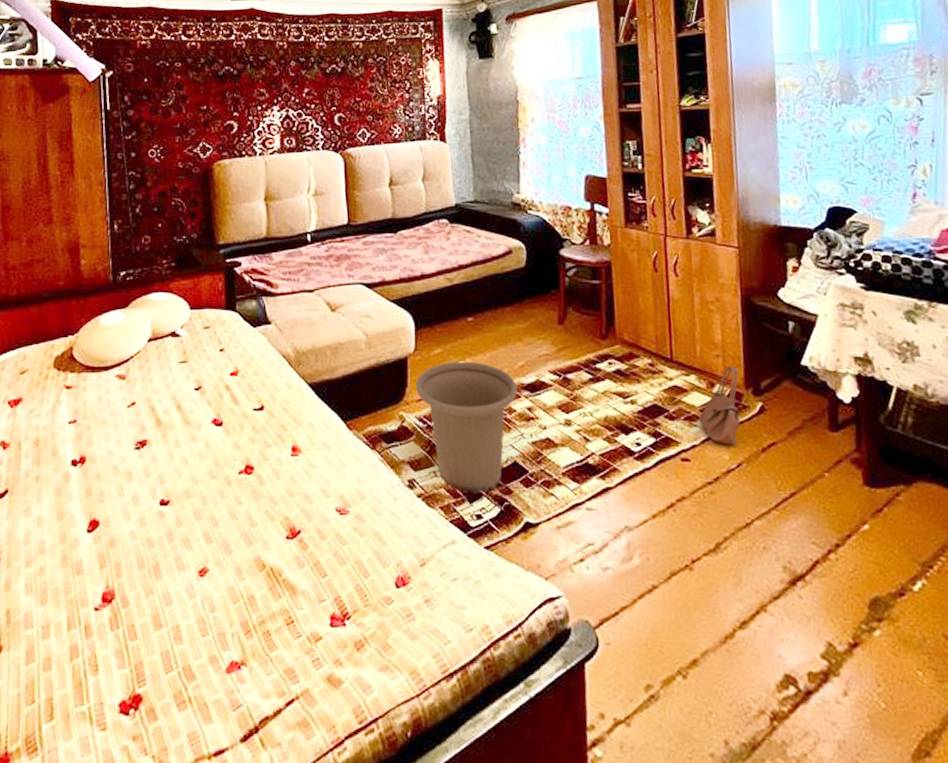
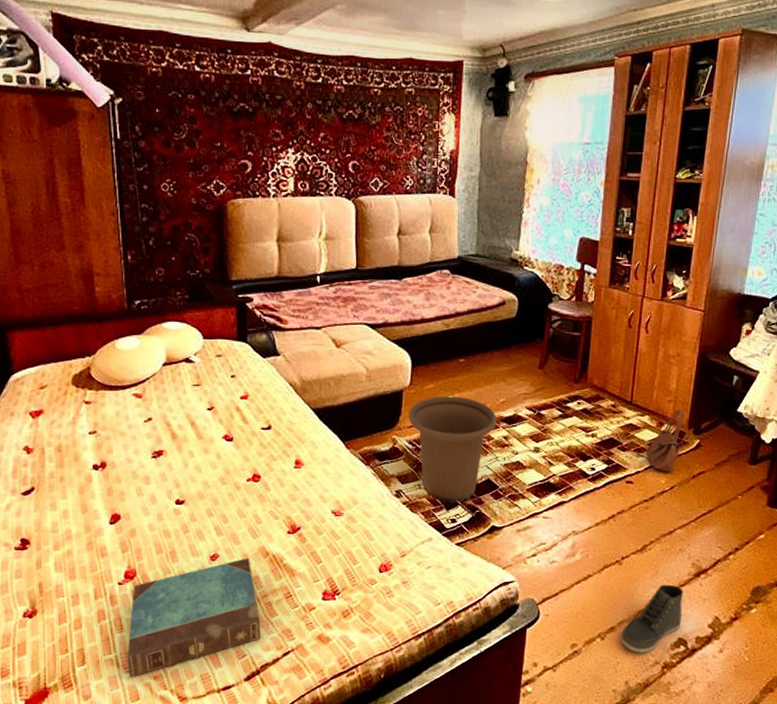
book: none [102,571,258,739] -> present [127,557,261,678]
sneaker: none [707,597,785,697] -> present [620,584,684,653]

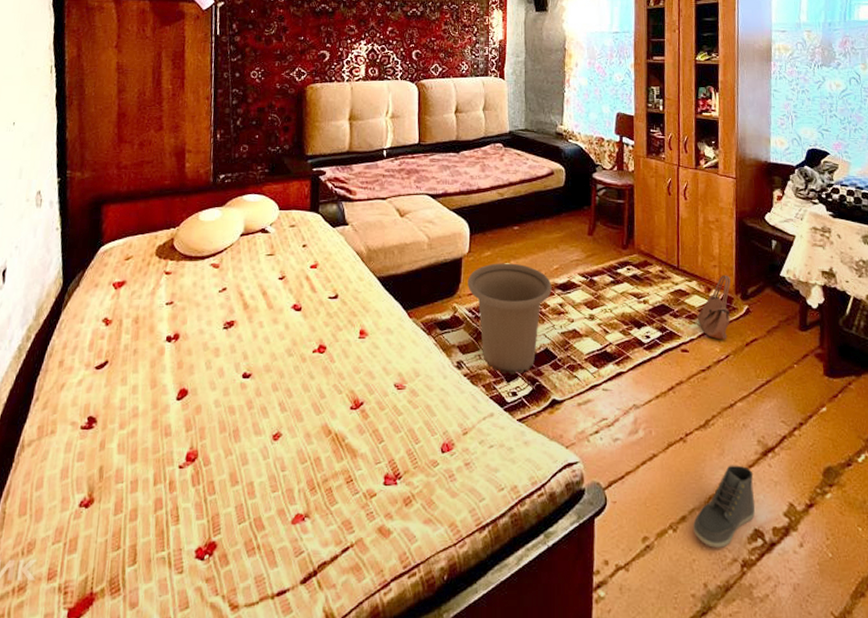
book: present [127,557,261,678] -> none [180,436,320,581]

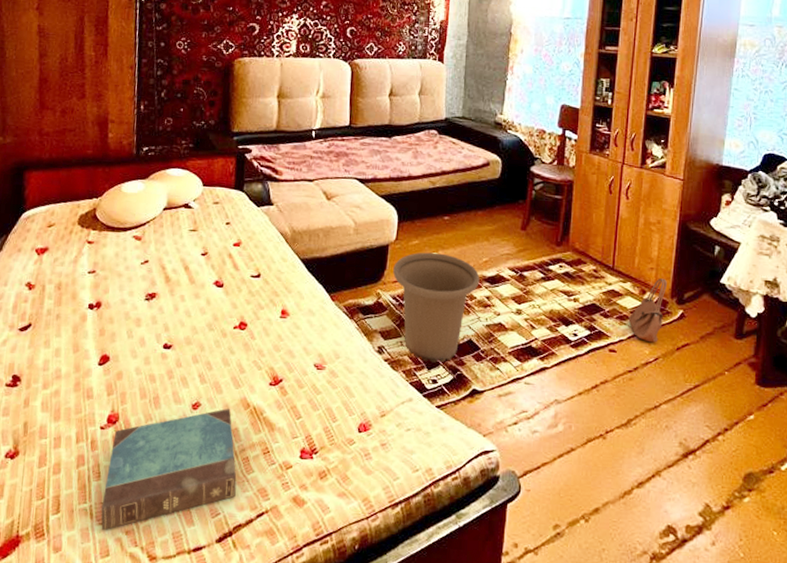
book: none [180,436,320,581] -> present [101,408,237,531]
sneaker: present [693,465,755,548] -> none [606,464,672,540]

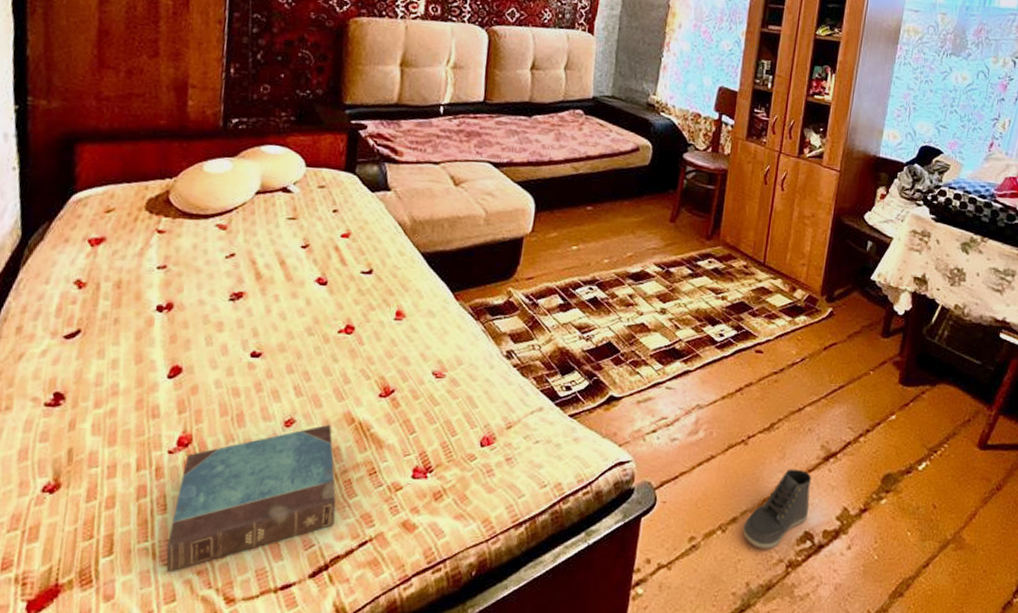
basket: present [393,252,480,363] -> none [527,245,623,368]
sneaker: none [606,464,672,540] -> present [743,469,812,549]
handbag: present [628,278,667,343] -> none [777,274,818,343]

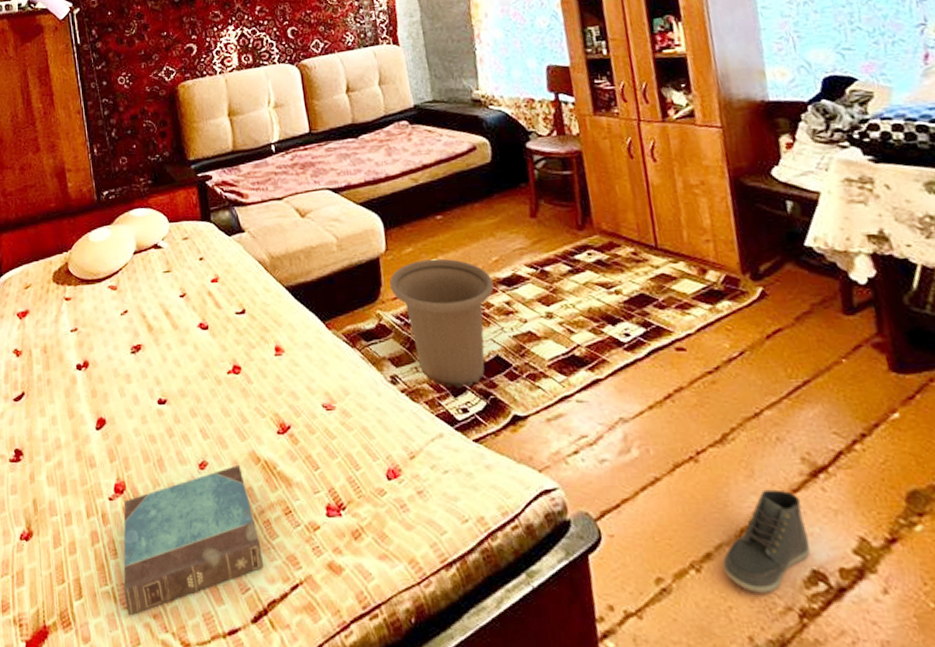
basket: none [527,245,623,368] -> present [389,258,494,389]

